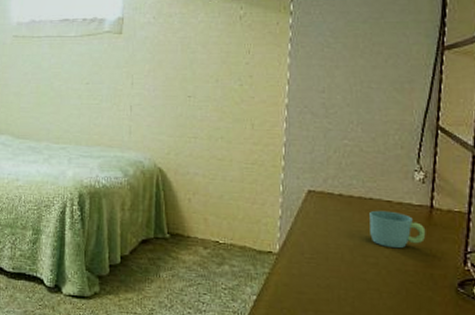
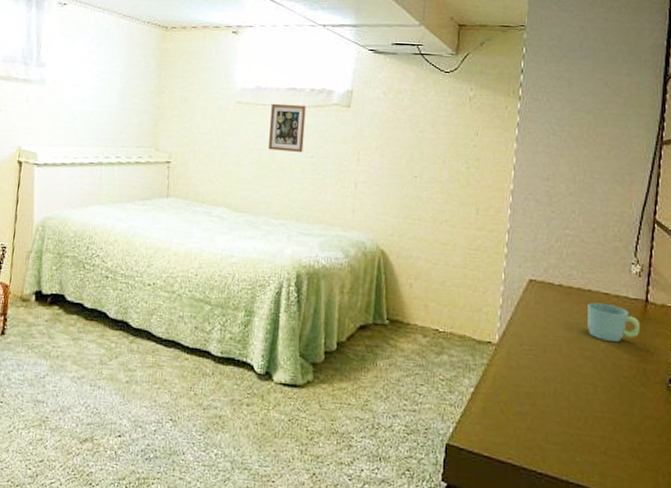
picture frame: none [45,35,80,79] -> present [268,103,306,152]

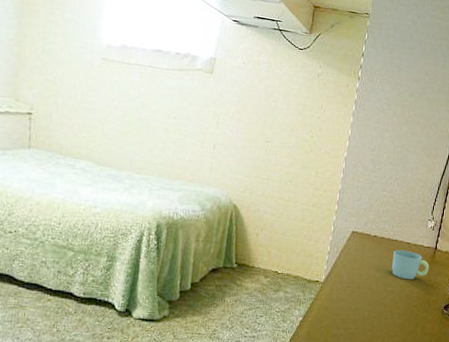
picture frame: present [268,103,306,152] -> none [133,63,172,113]

